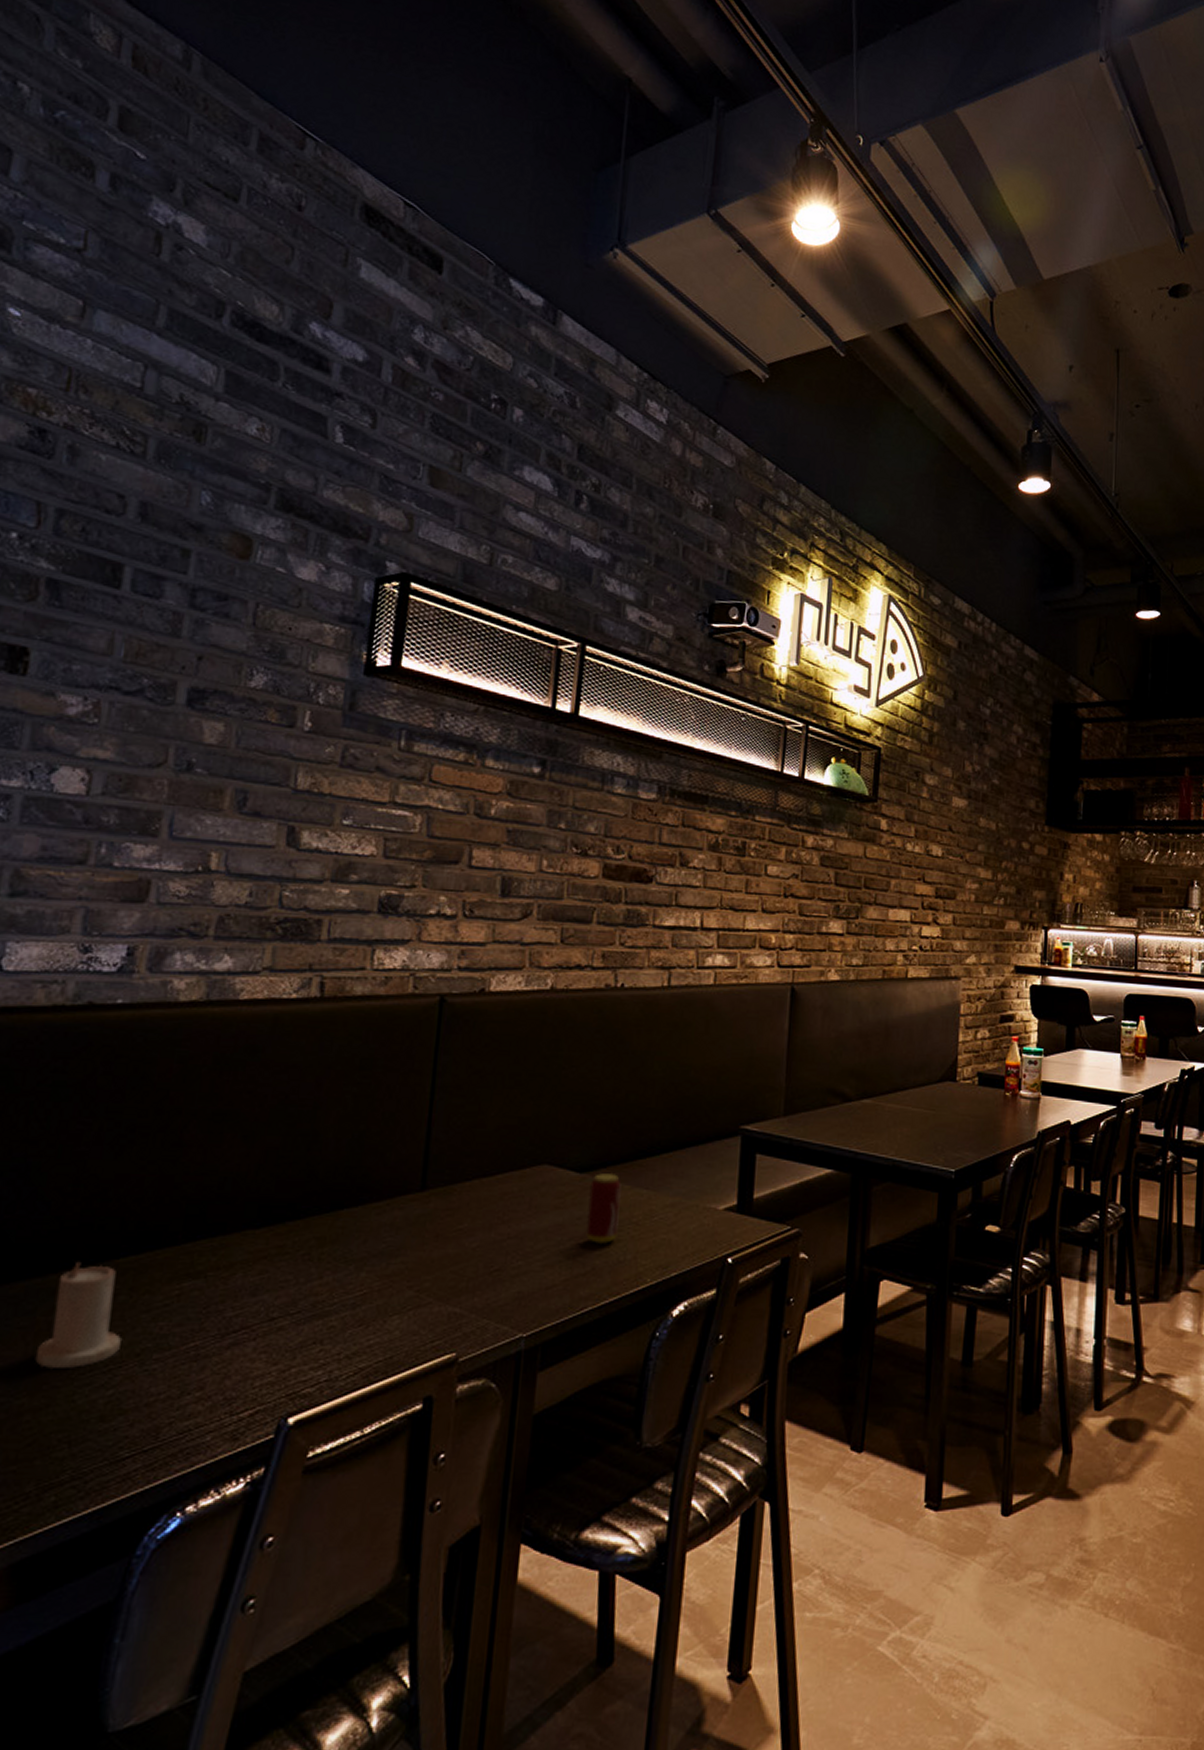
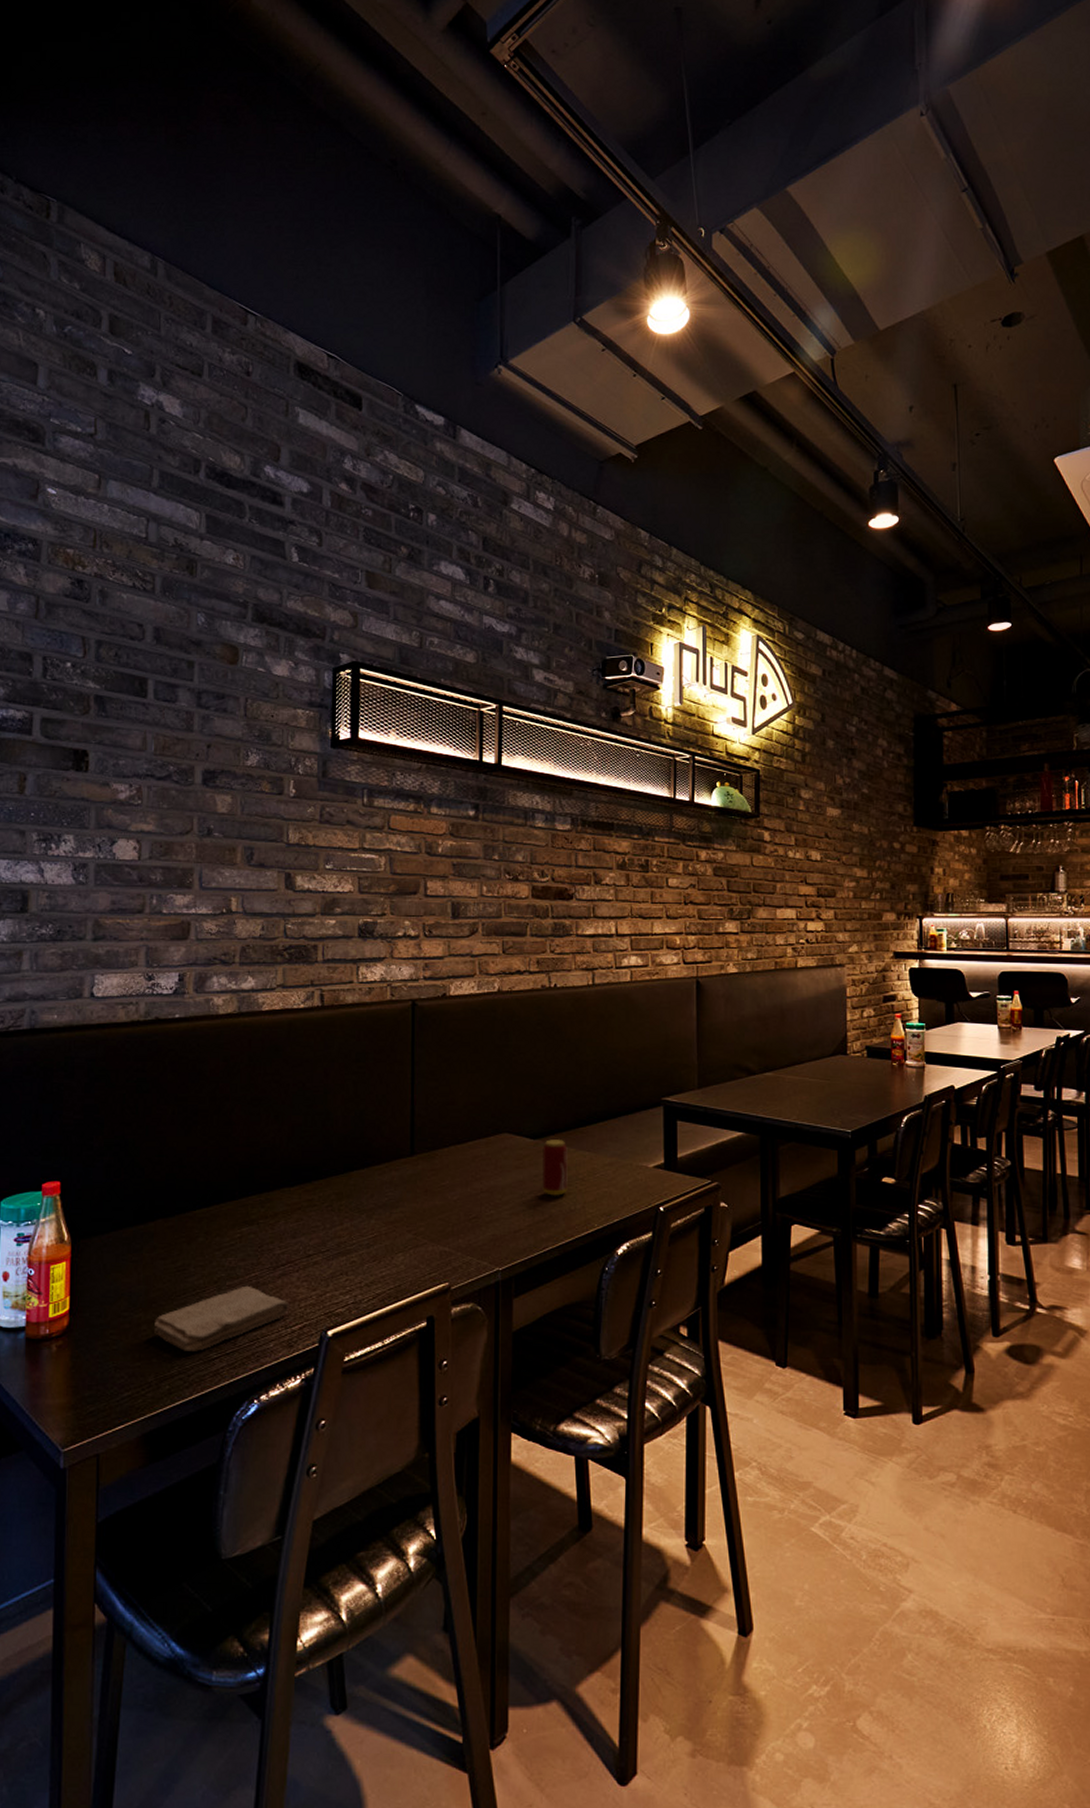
candle: present [34,1261,121,1368] -> none [145,1212,203,1291]
washcloth: none [40,1359,239,1449] -> present [153,1285,289,1351]

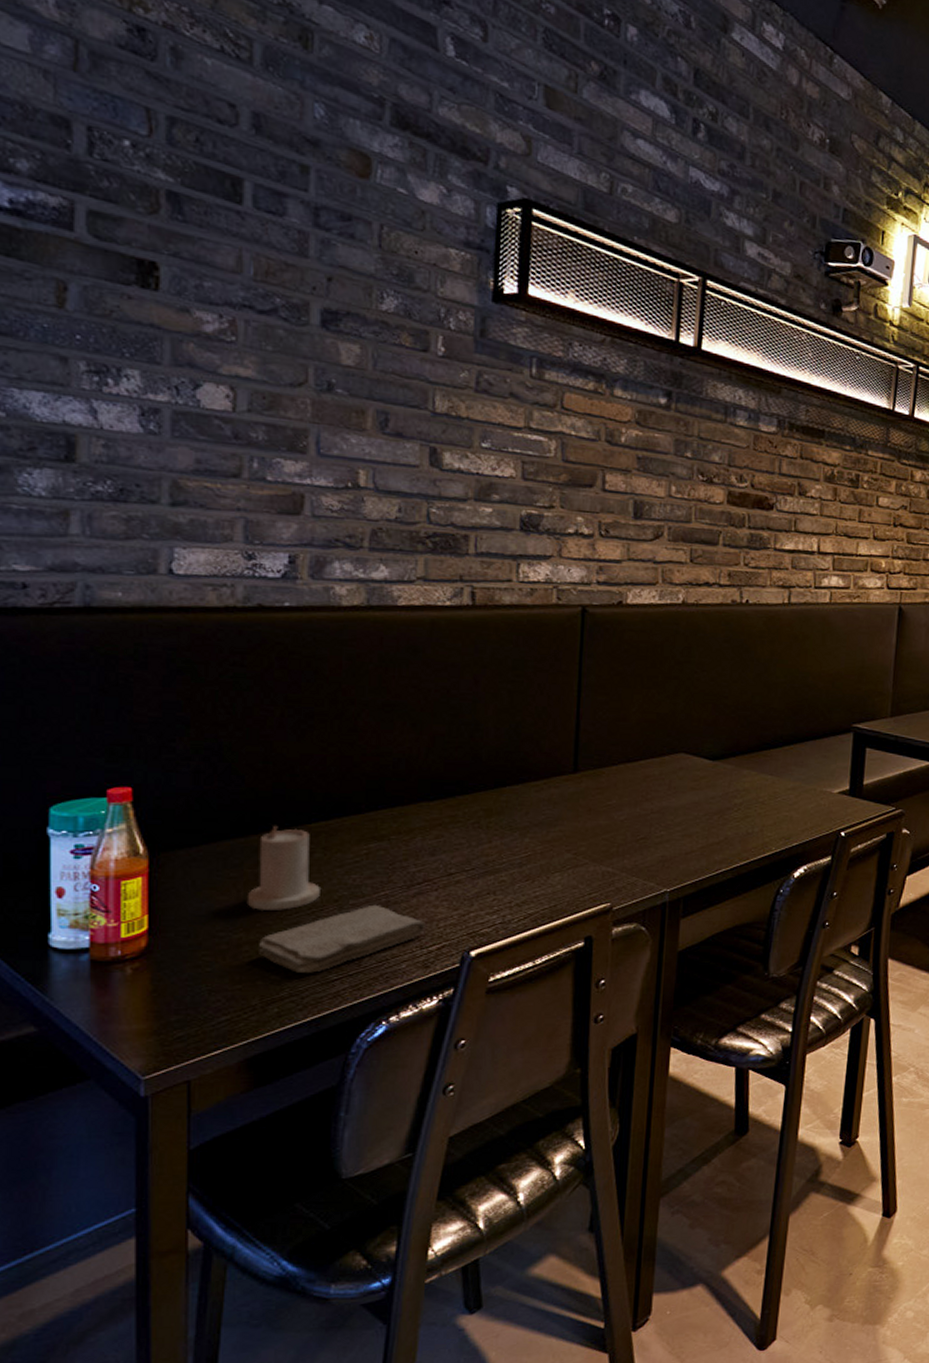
candle: none [145,1212,203,1291] -> present [246,825,320,910]
beverage can: present [542,1139,568,1197] -> none [719,761,749,820]

